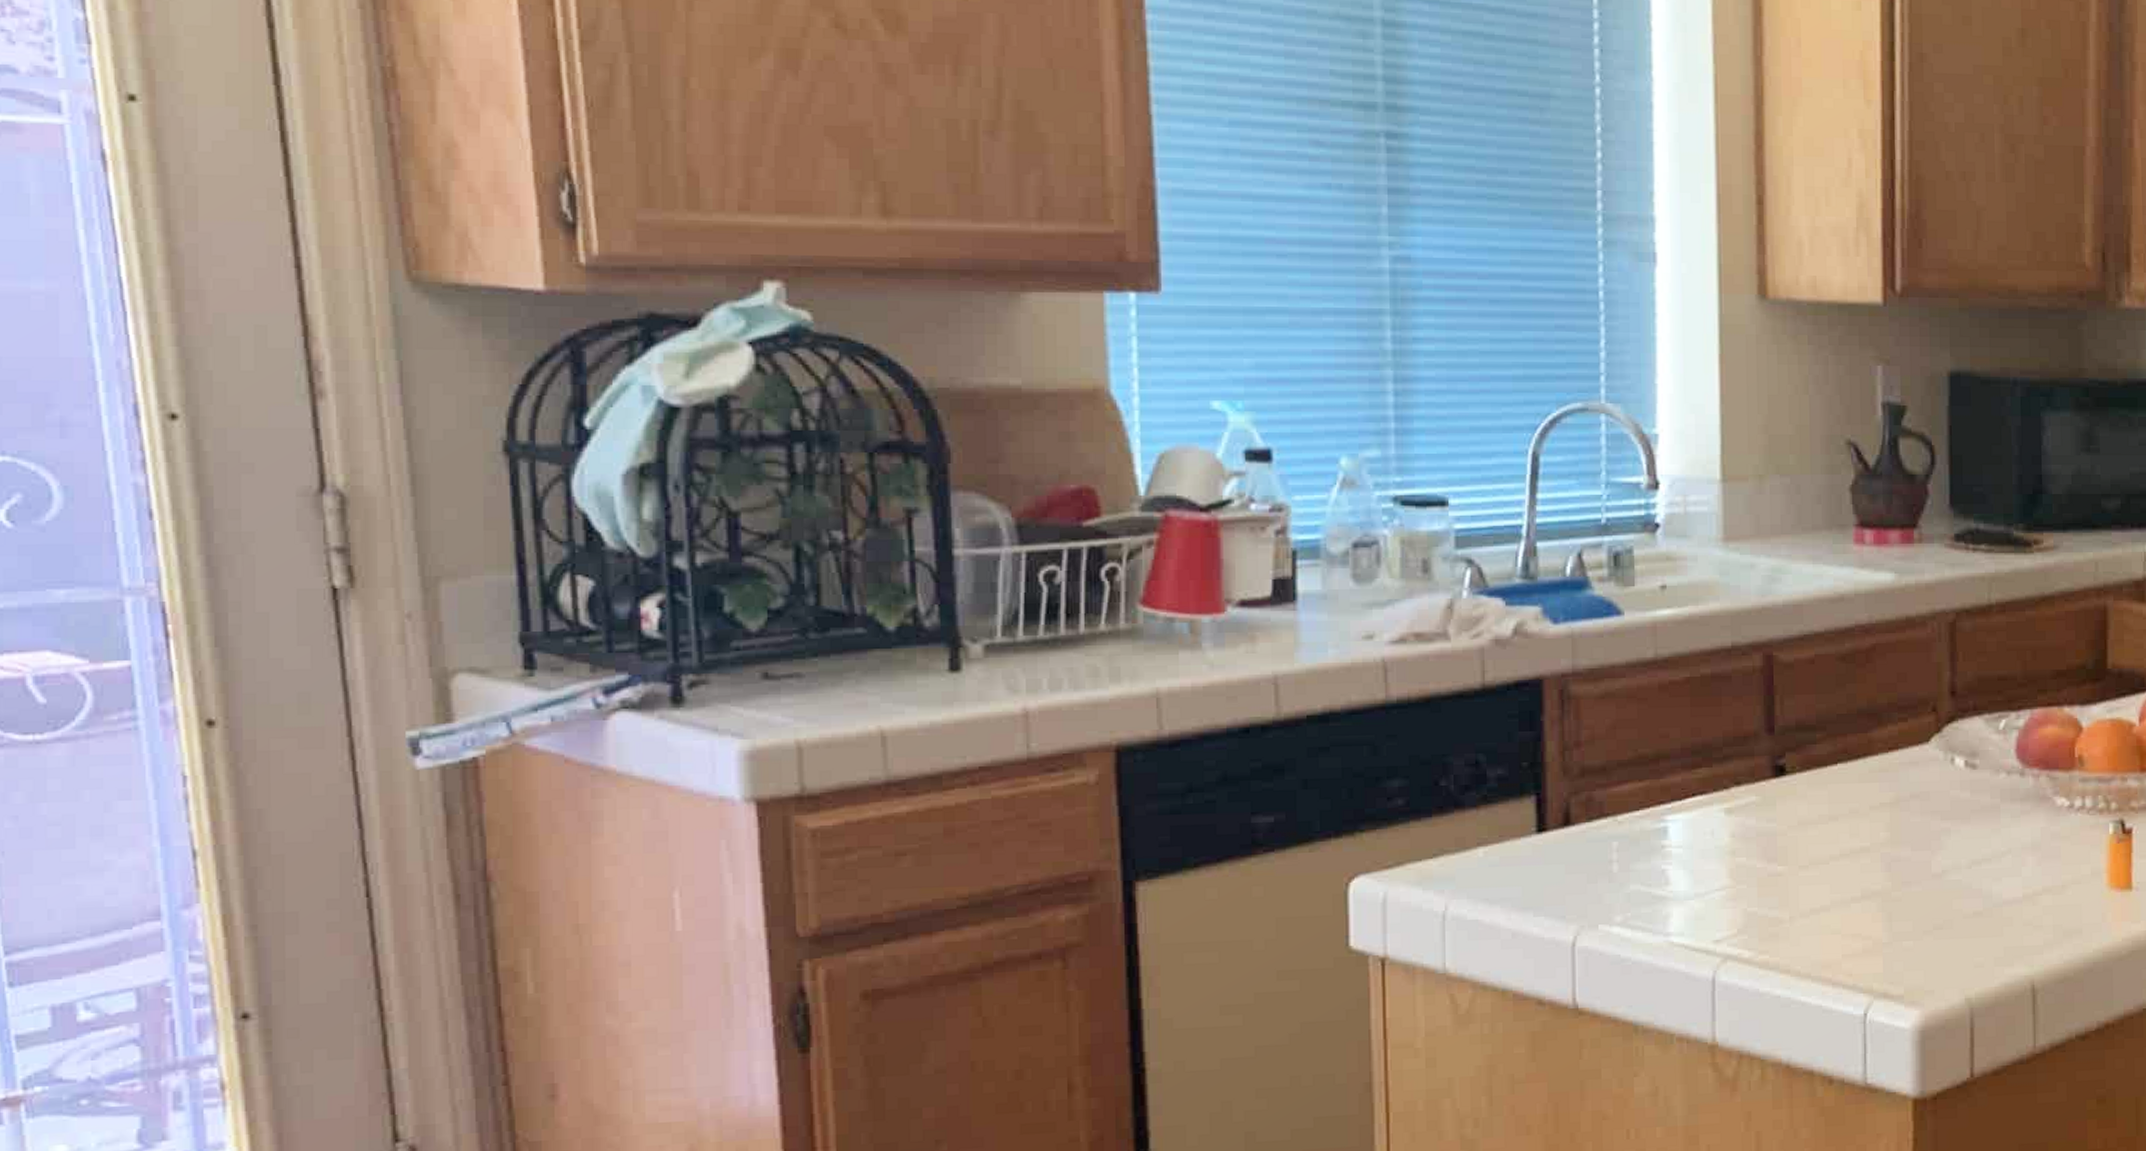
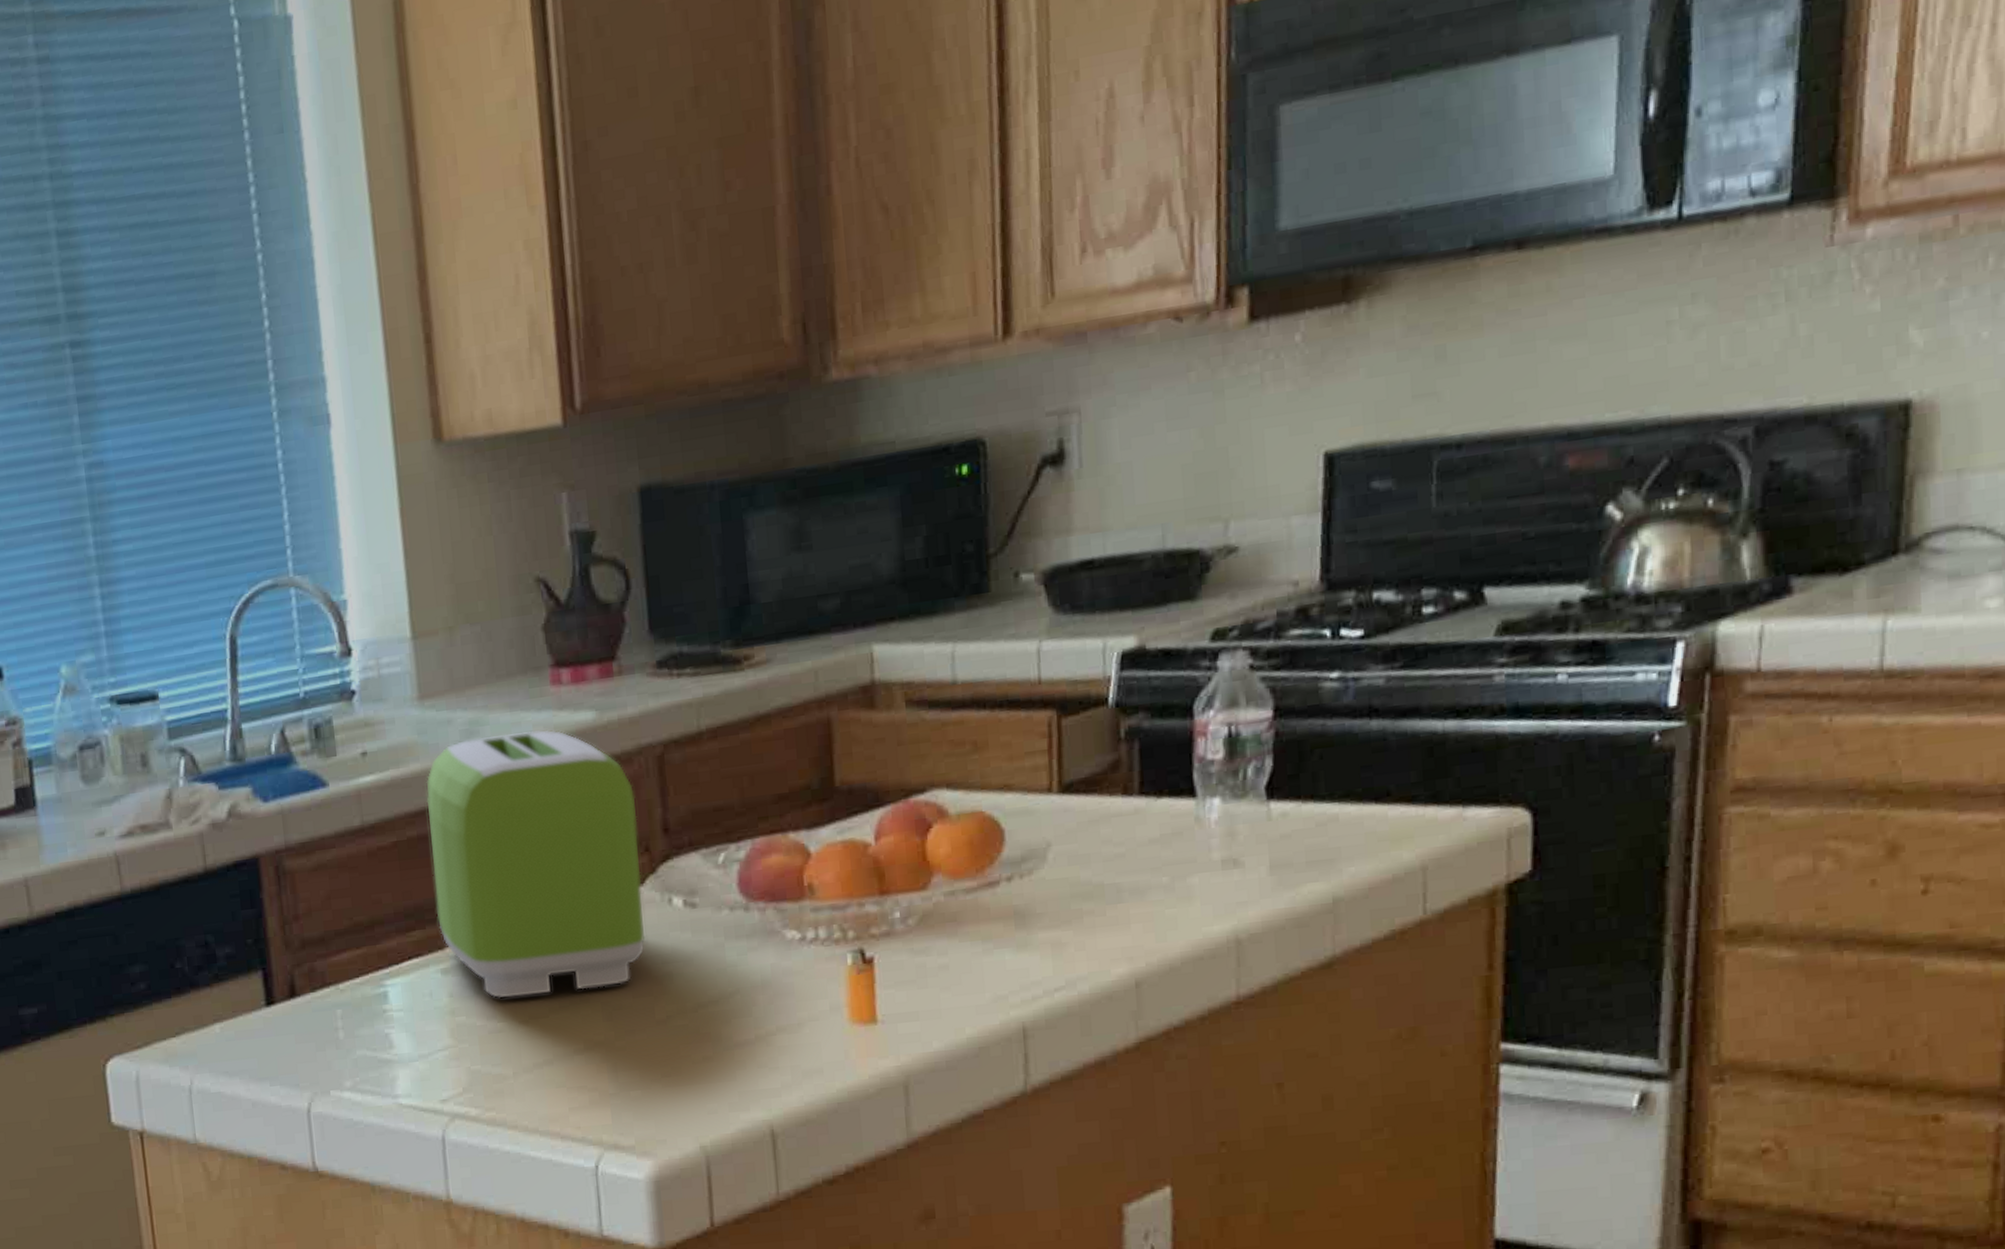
toaster: none [1723,585,1927,842] -> present [426,730,646,999]

